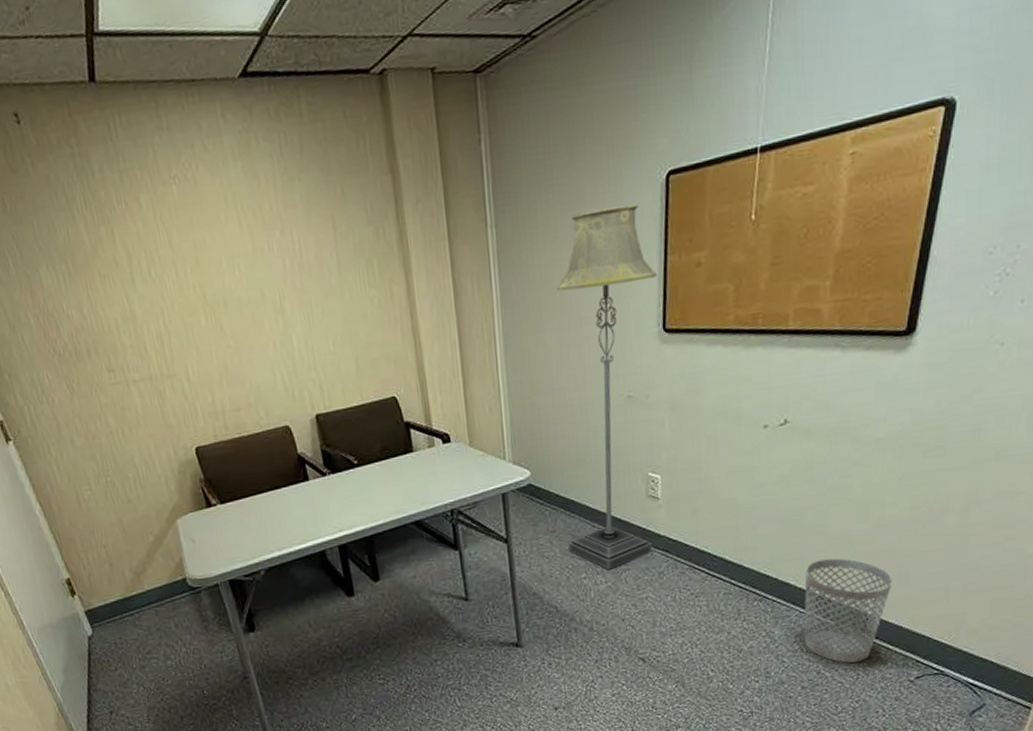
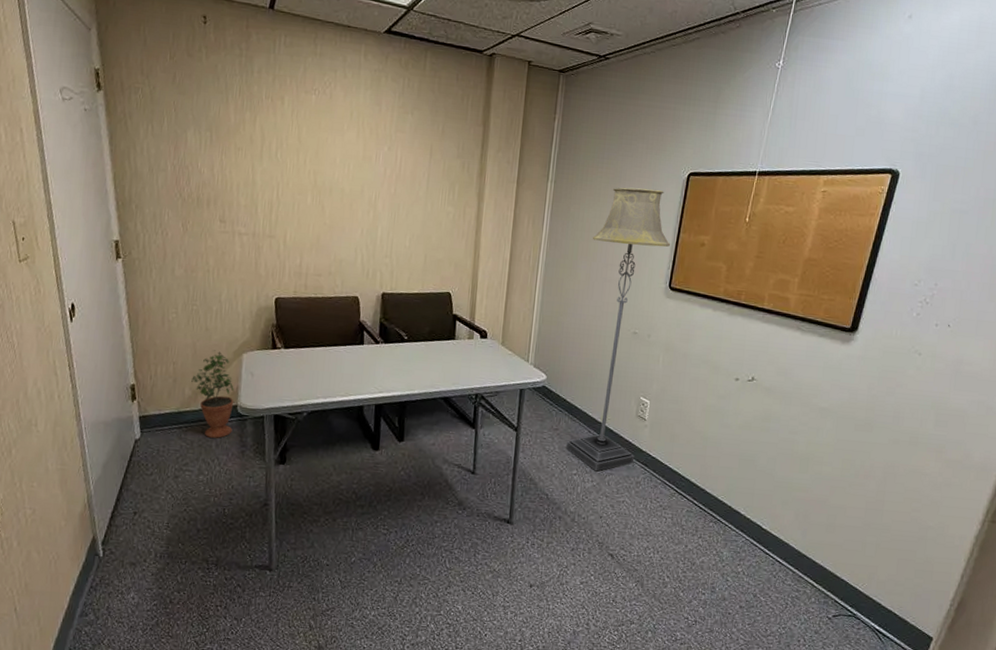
potted plant: none [128,522,189,619] -> present [191,350,234,438]
wastebasket: present [804,558,893,663] -> none [746,497,823,593]

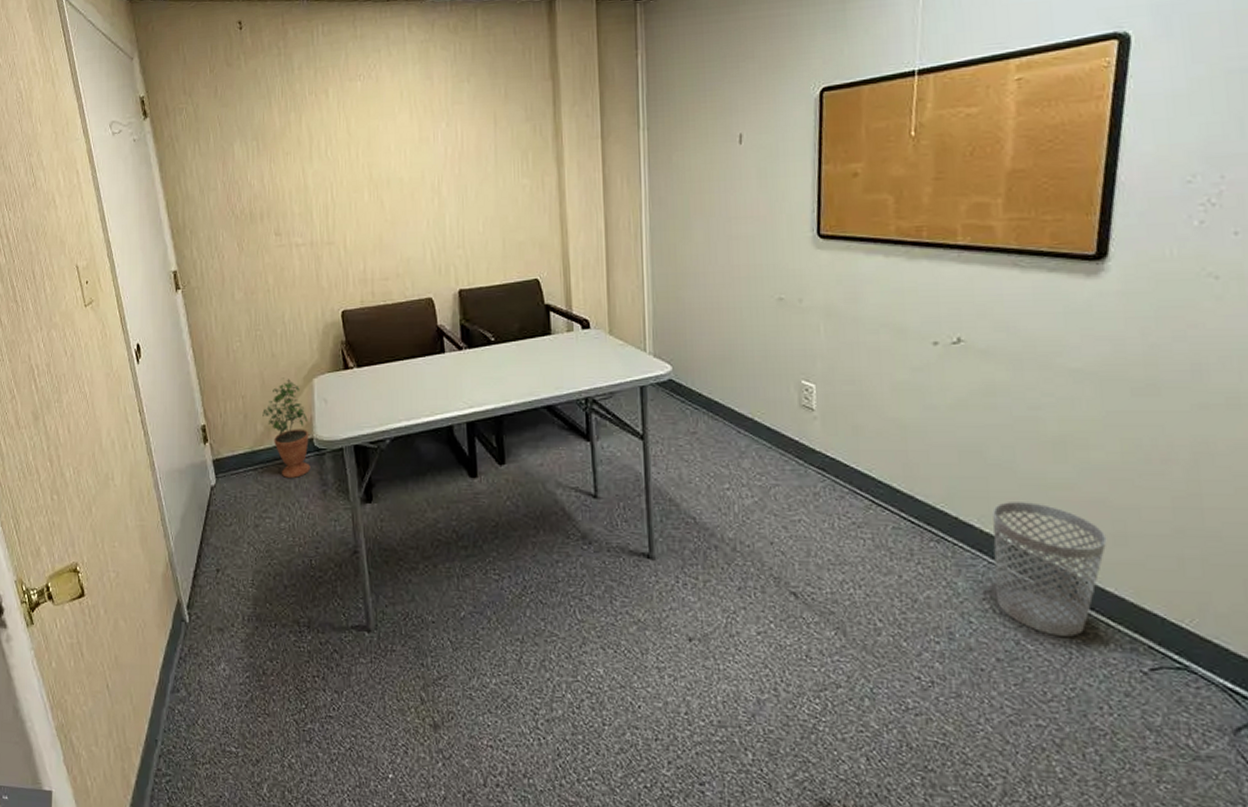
floor lamp: present [566,187,670,472] -> none [706,115,810,483]
wastebasket: none [746,497,823,593] -> present [993,502,1107,637]

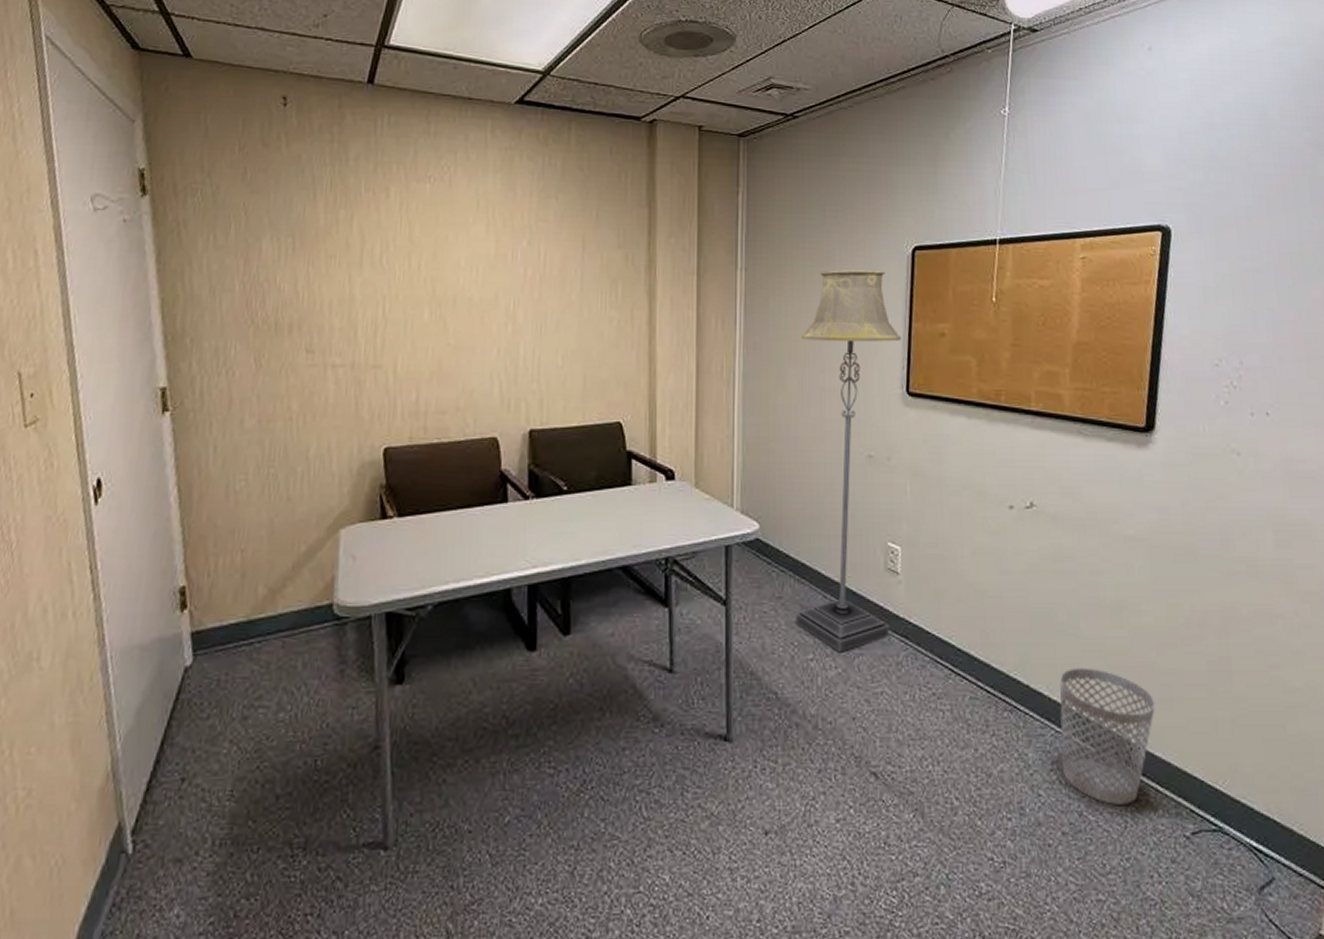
potted plant: present [262,377,311,478] -> none [267,527,328,654]
floor lamp: none [706,115,810,483] -> present [796,269,901,653]

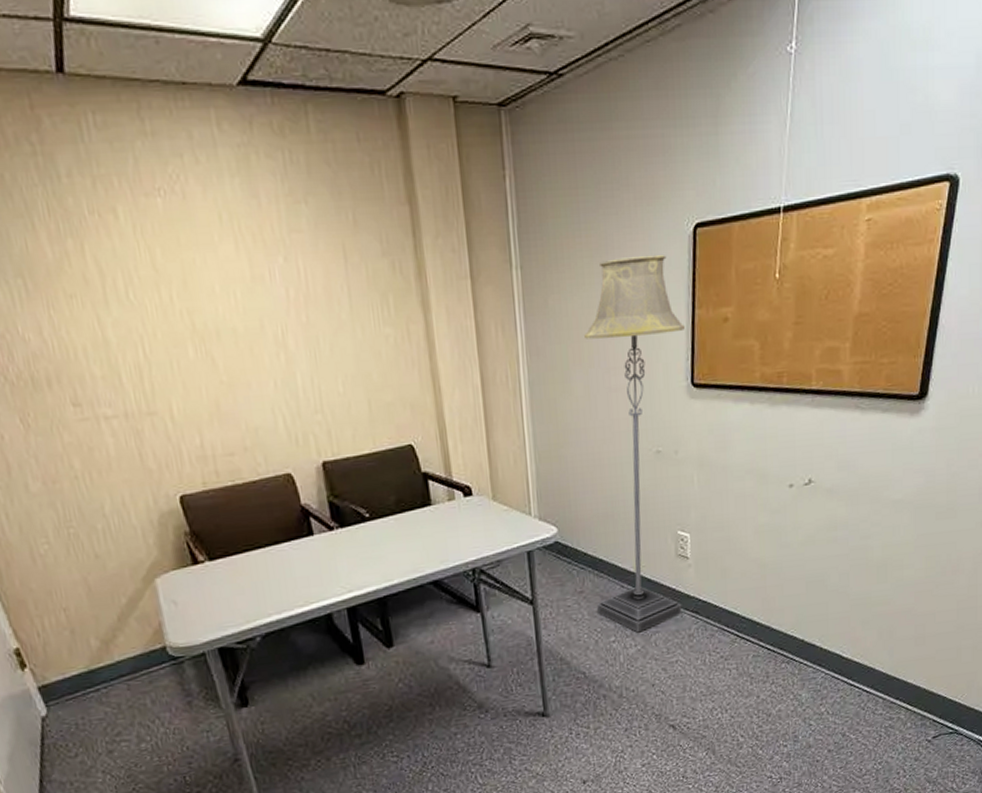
wastebasket: present [1059,668,1156,805] -> none [829,619,911,725]

